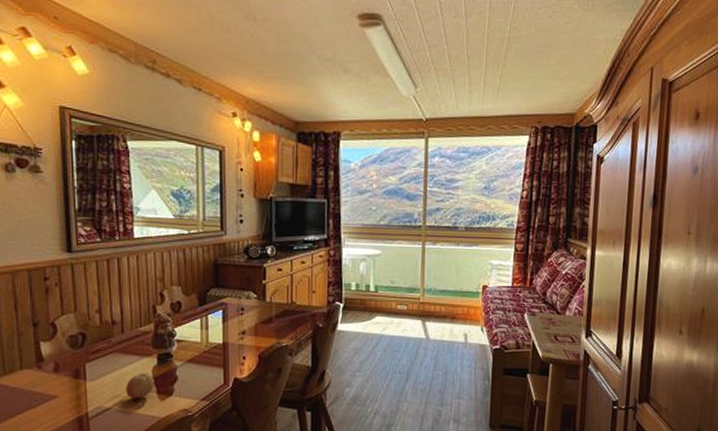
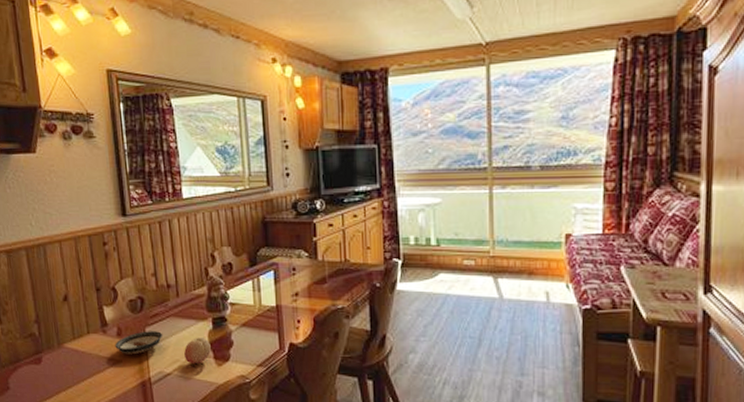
saucer: none [51,366,105,390] -> present [115,331,163,355]

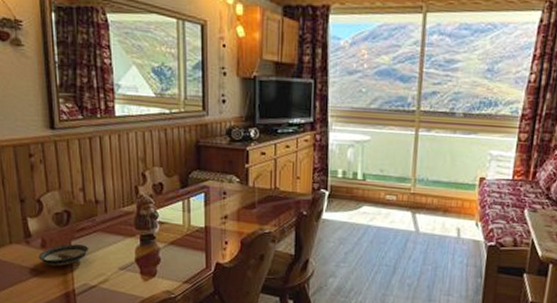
fruit: present [184,337,211,365] -> none [110,253,138,279]

